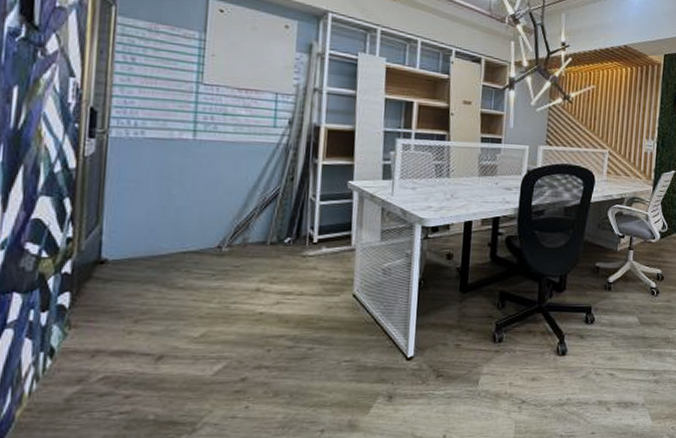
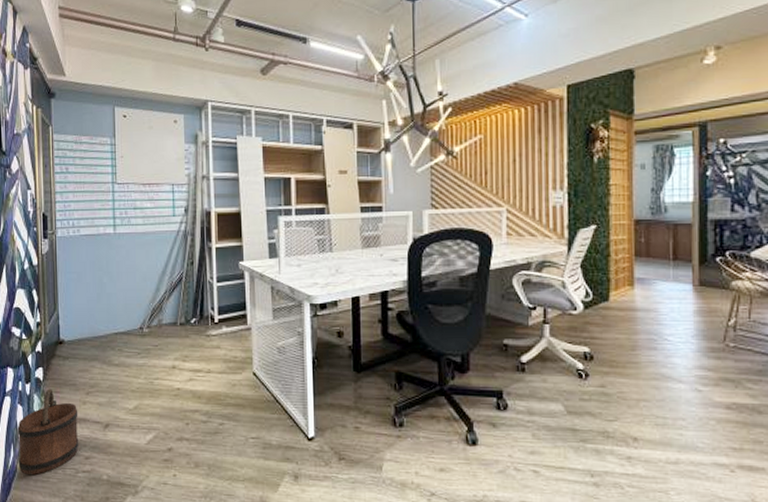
bucket: none [17,317,120,425] -> present [17,389,79,476]

